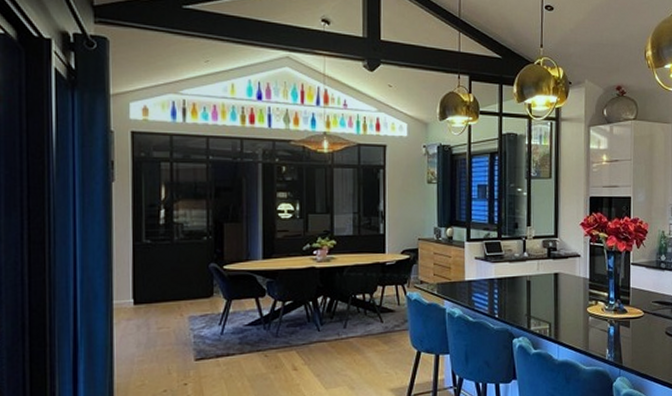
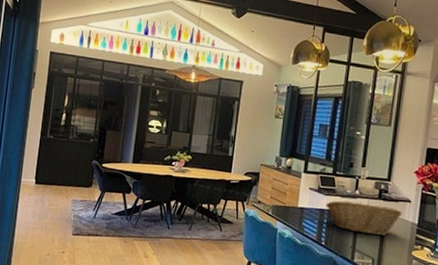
fruit basket: none [495,265,573,298] -> present [326,200,402,236]

